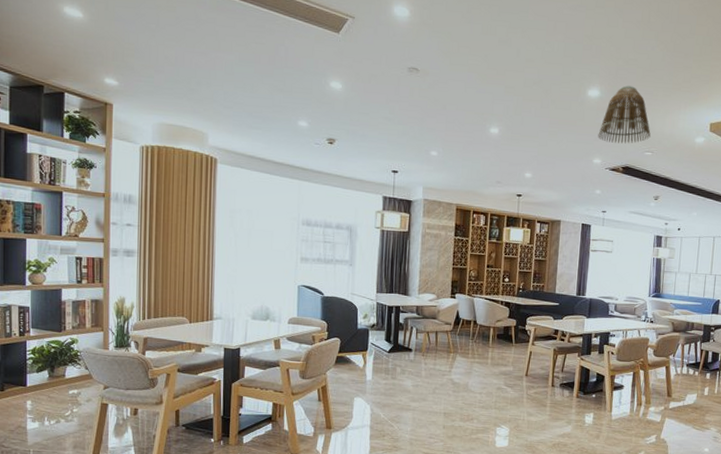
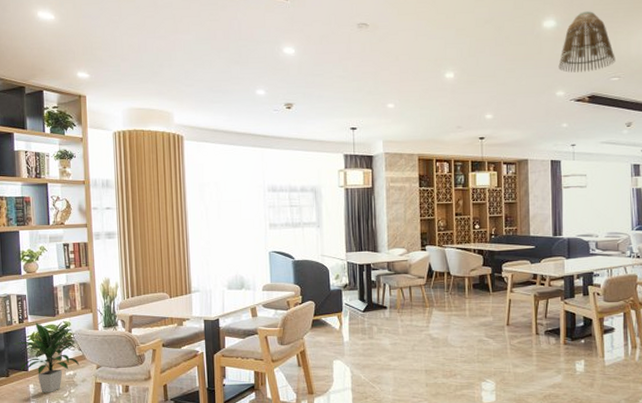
indoor plant: none [11,336,85,410] -> present [13,322,80,392]

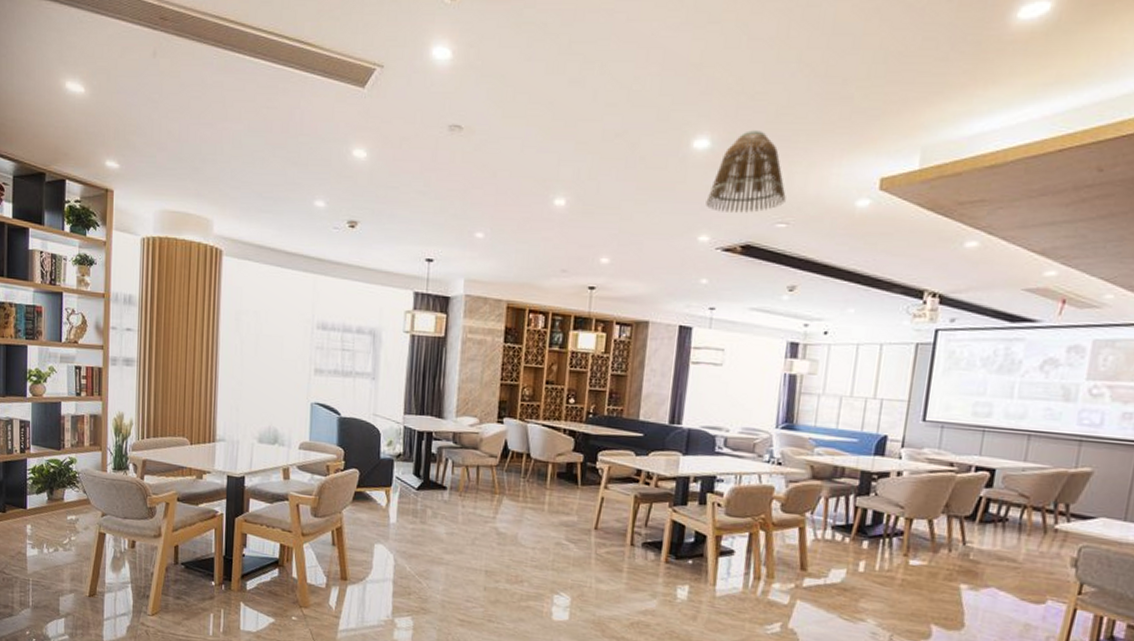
indoor plant: present [13,322,80,392] -> none [13,454,83,537]

